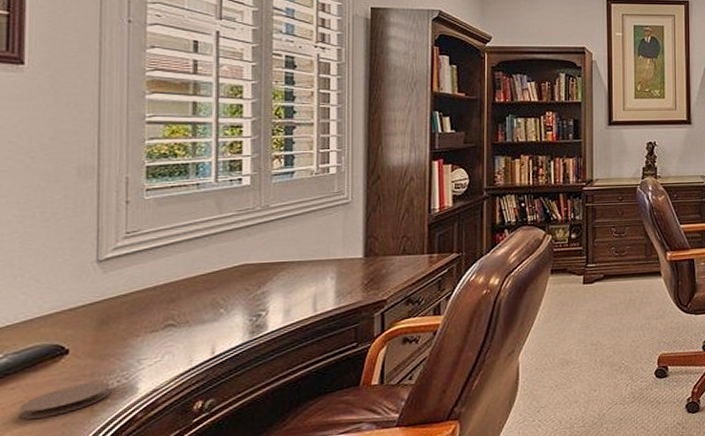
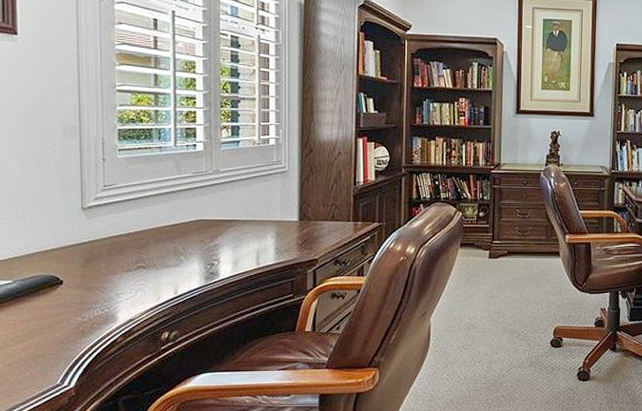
coaster: present [18,381,110,419] -> none [27,309,96,334]

